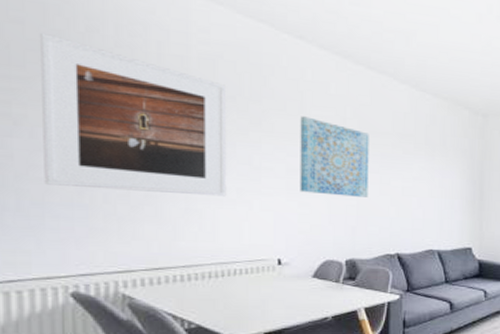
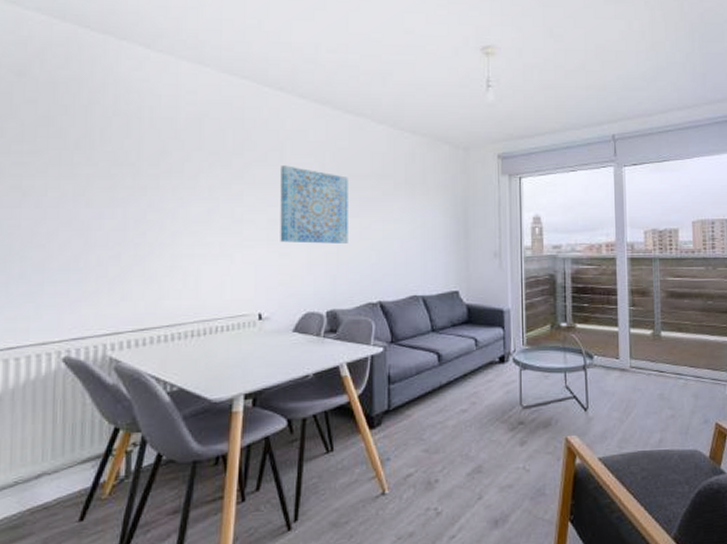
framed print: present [41,32,227,197] -> none [46,109,212,252]

